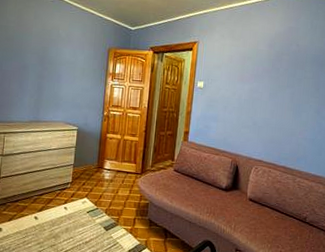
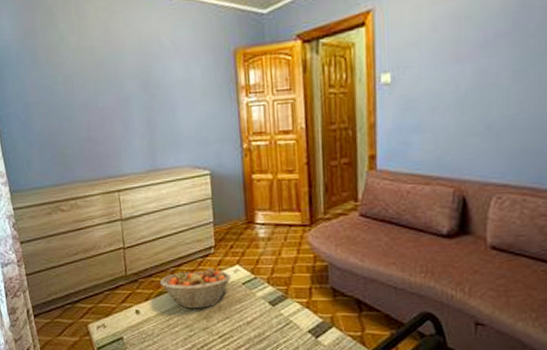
fruit basket: none [23,198,79,230] -> present [159,267,231,309]

